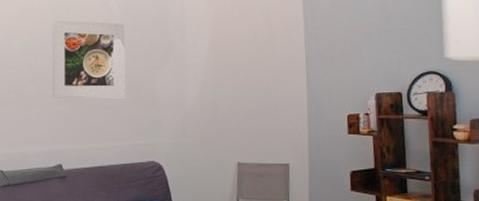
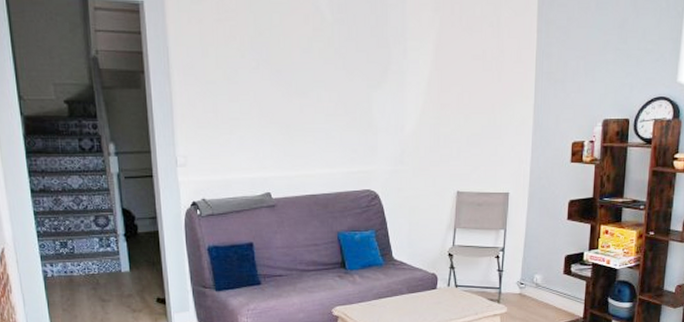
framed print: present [52,20,126,99] -> none [253,26,340,121]

